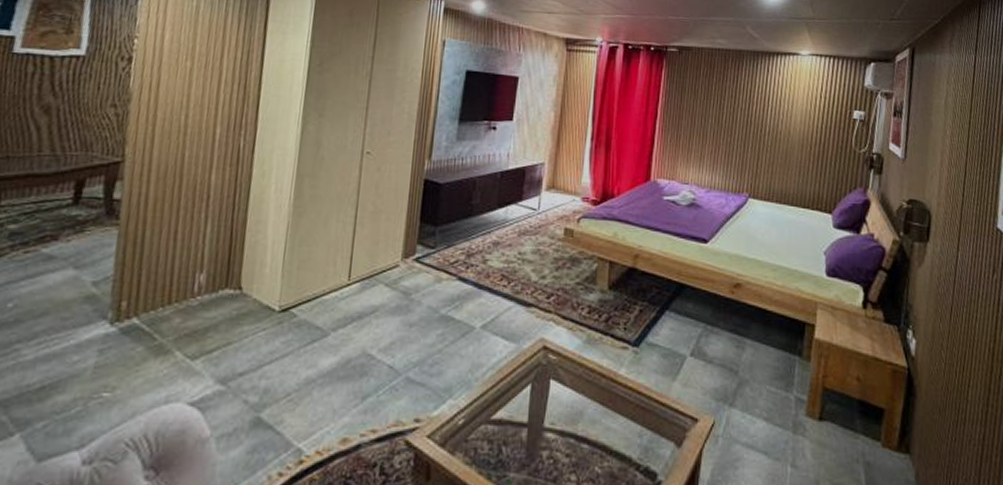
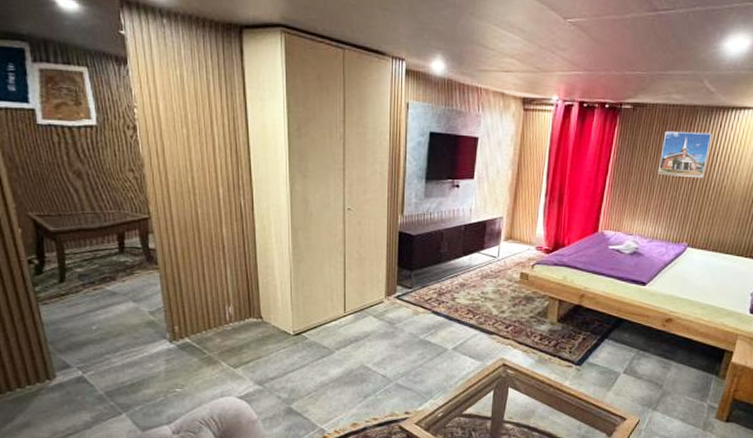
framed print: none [710,75,761,124] -> present [658,131,713,179]

